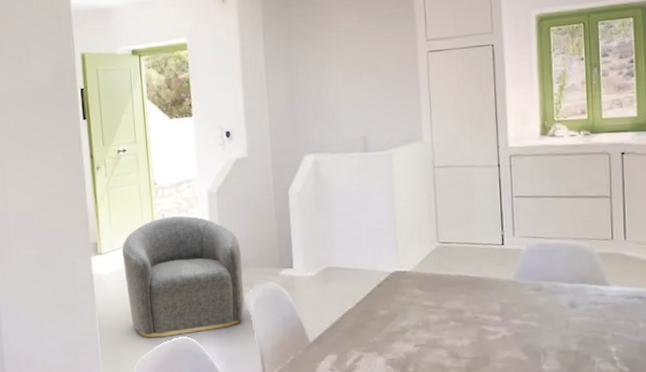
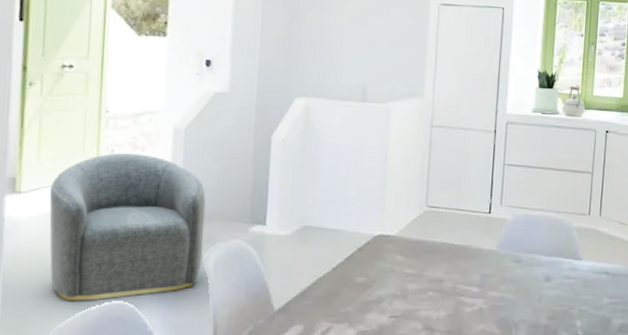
planter: none [534,98,567,144] -> present [530,69,561,115]
kettle: none [568,111,595,144] -> present [562,86,585,118]

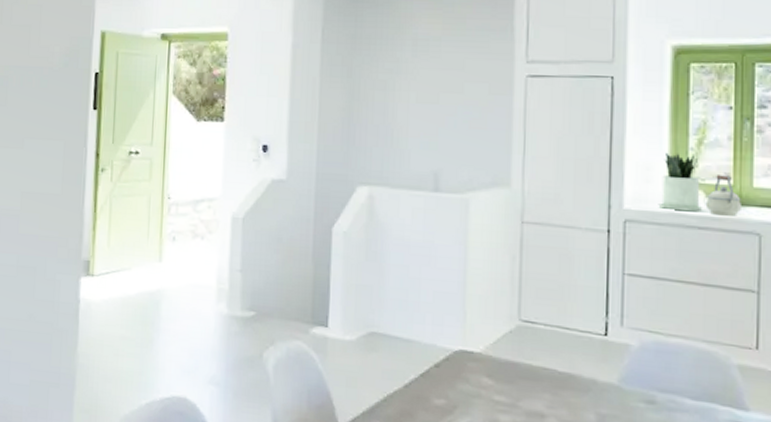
armchair: present [49,153,206,301] -> none [118,240,265,392]

